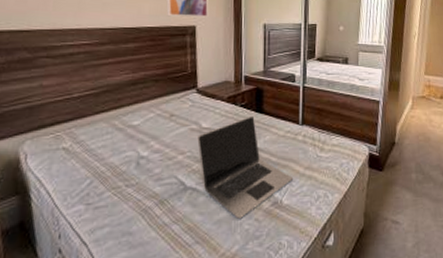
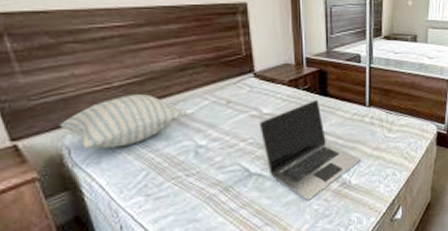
pillow: none [21,105,133,156] -> present [59,94,186,150]

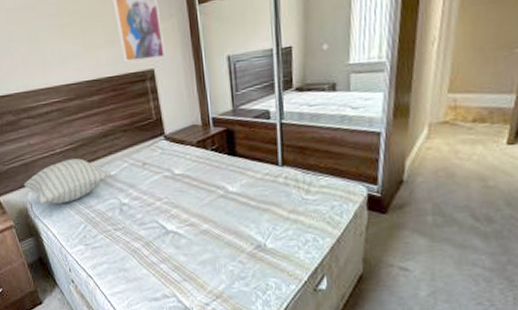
laptop: present [259,99,362,200] -> none [172,159,277,260]

